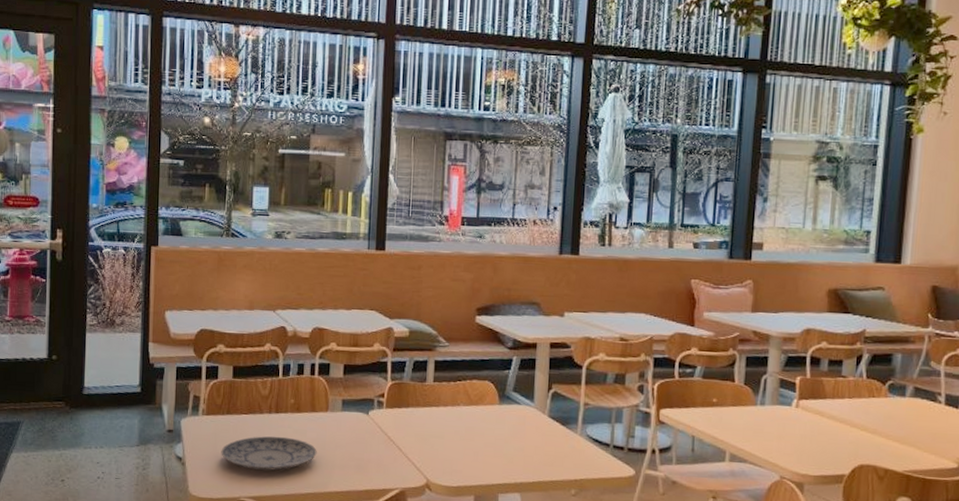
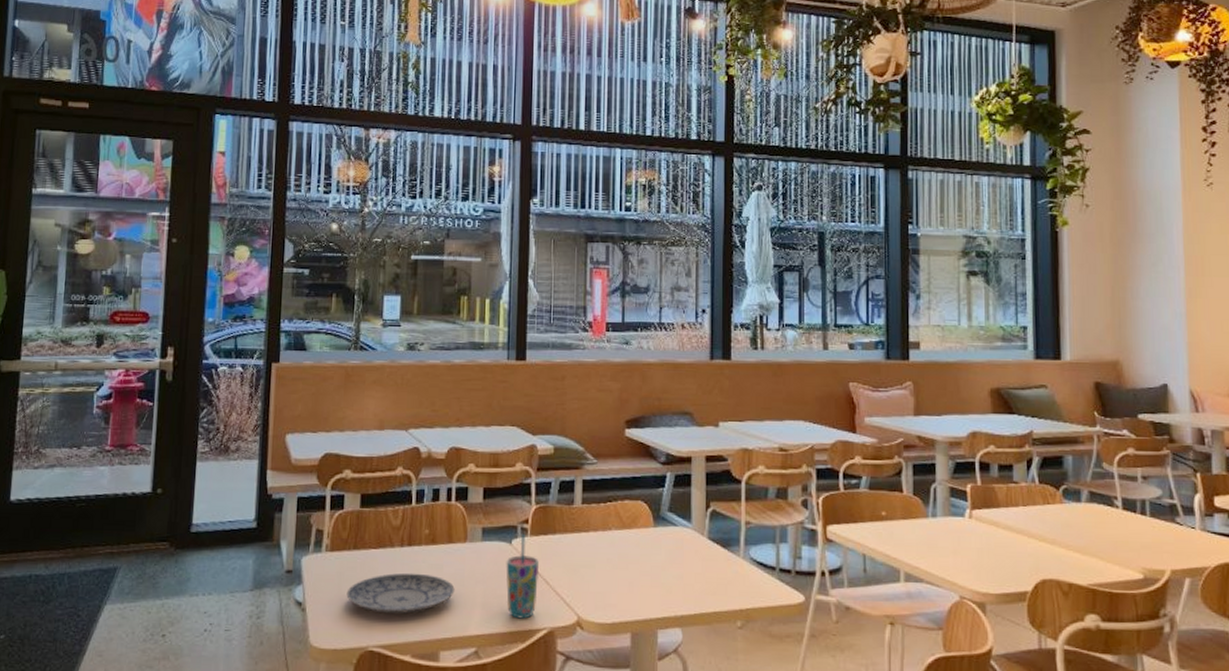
cup: none [363,407,393,480] -> present [506,534,540,619]

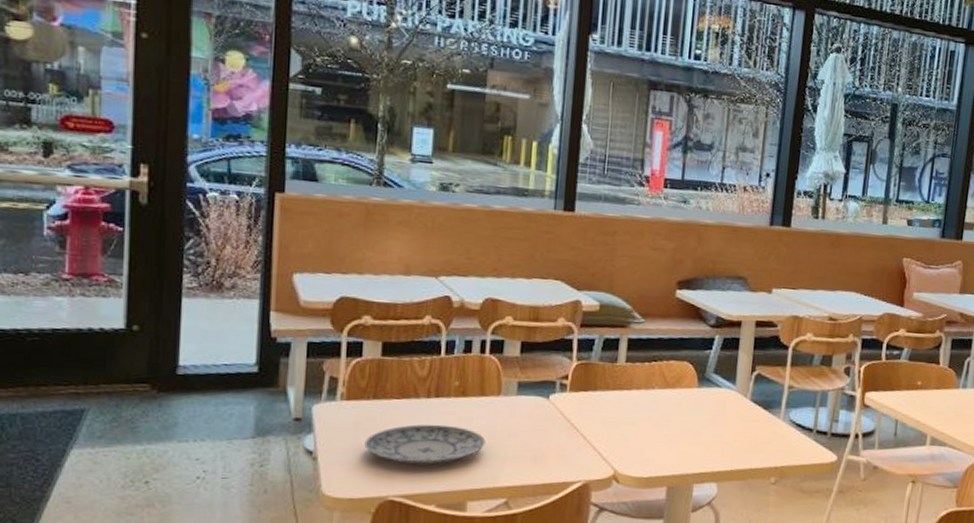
cup: present [506,534,540,619] -> none [541,390,577,472]

